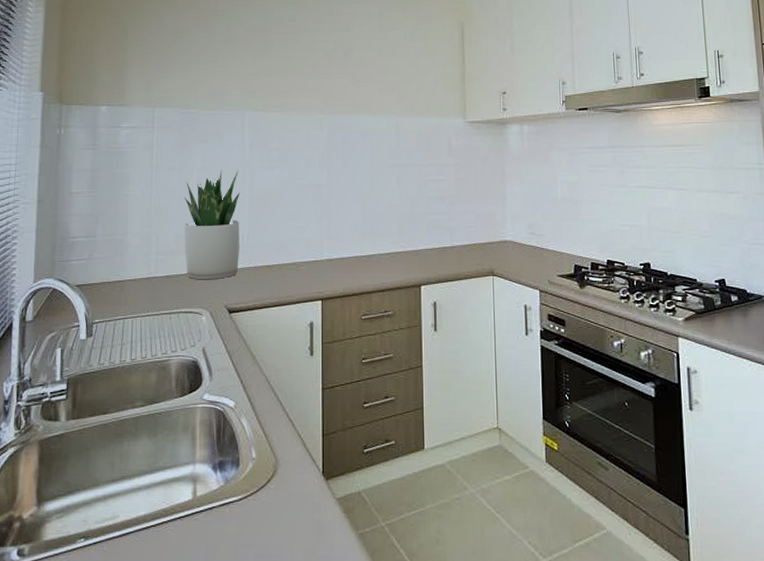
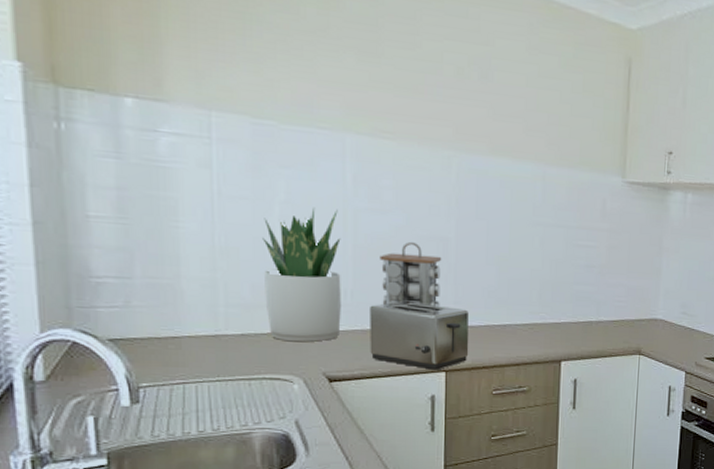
toaster: none [260,239,341,299] -> present [368,300,469,370]
spice rack: none [269,190,317,244] -> present [379,241,442,306]

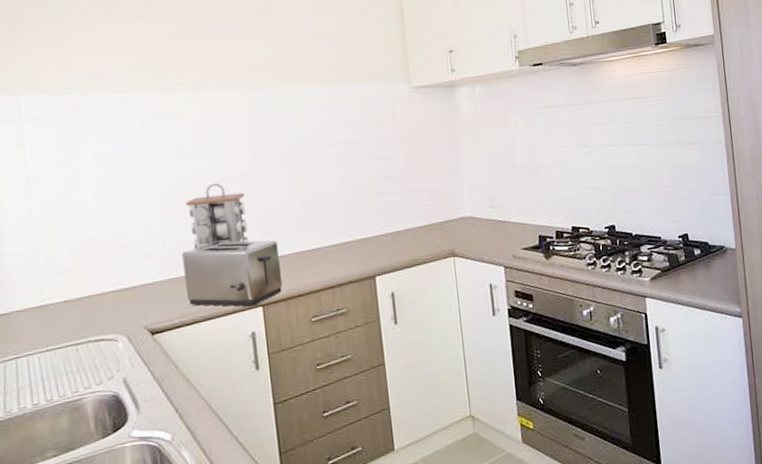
planter: present [262,207,341,343] -> none [75,164,157,301]

